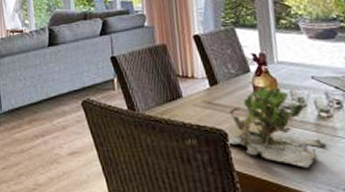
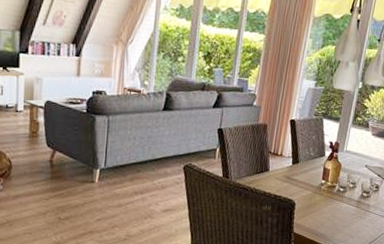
plant: present [227,86,327,168] -> none [293,169,361,233]

